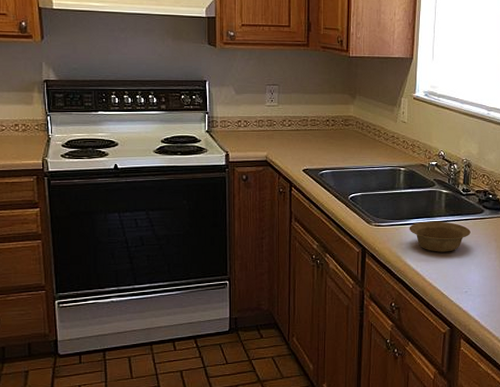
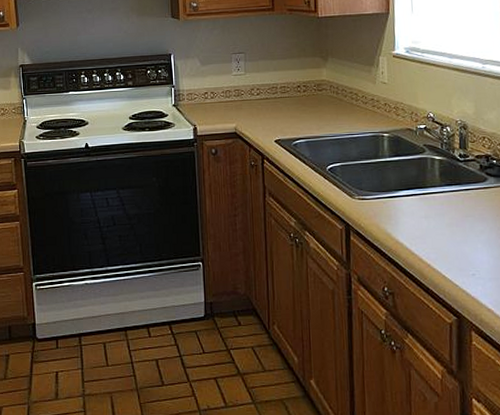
bowl: present [409,221,471,252] -> none [398,192,474,228]

